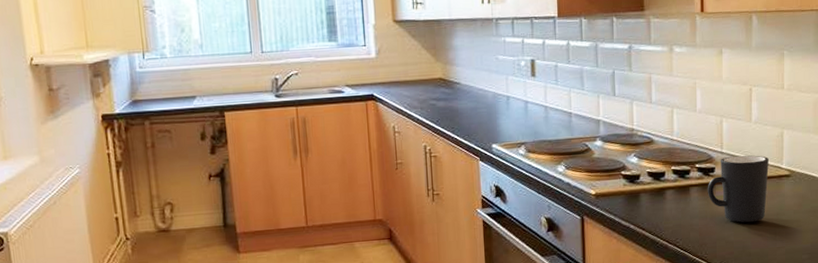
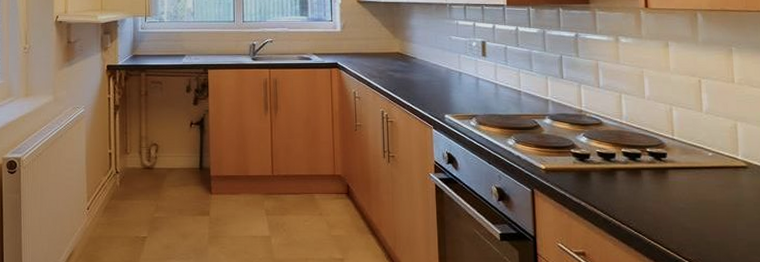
mug: present [707,155,769,223] -> none [659,143,724,211]

